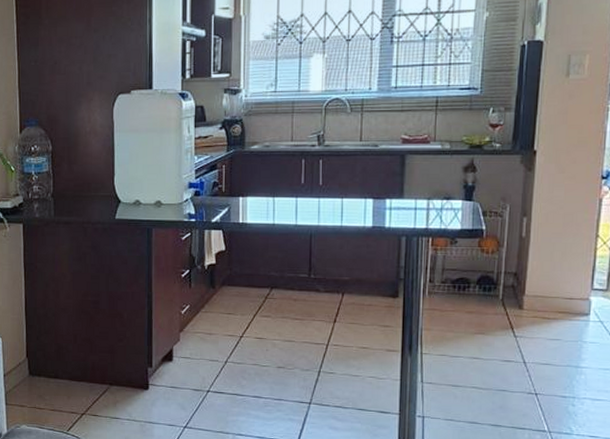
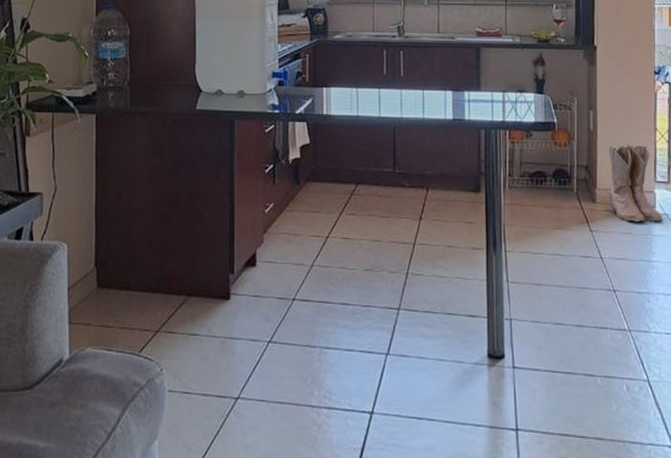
boots: none [536,251,598,330] -> present [608,144,664,223]

